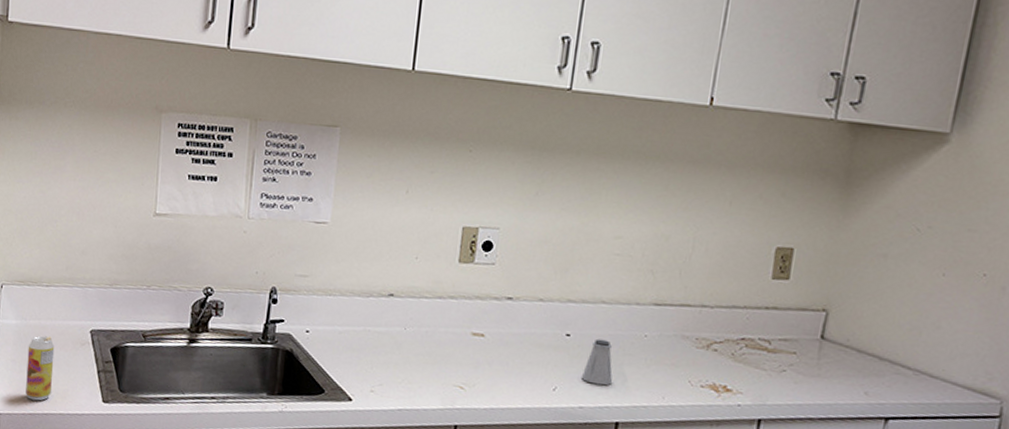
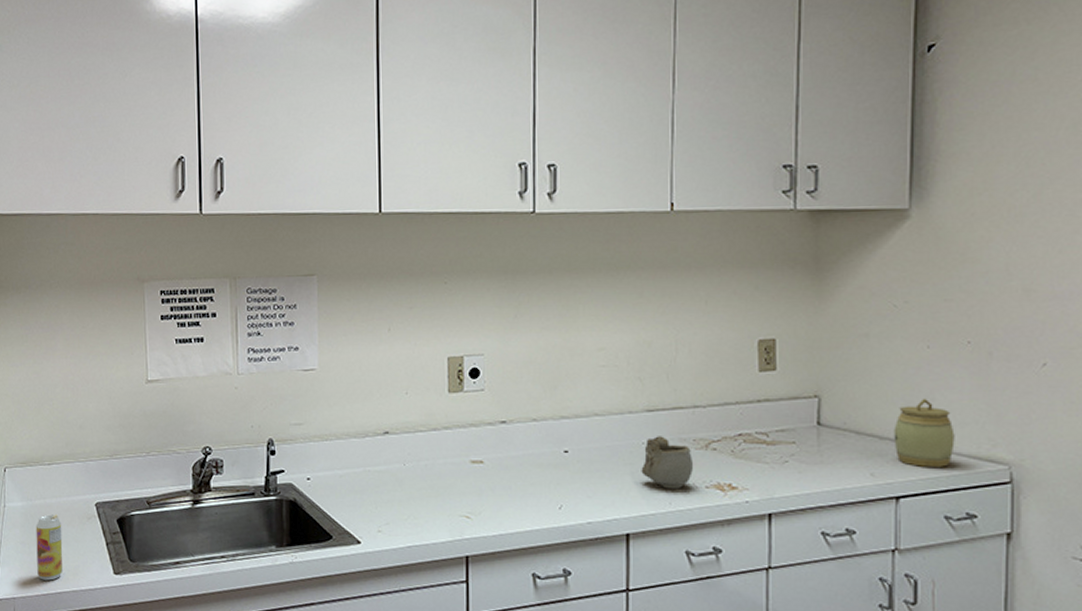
saltshaker: present [581,338,613,386] -> none [585,452,617,498]
mug: none [639,330,693,385] -> present [641,436,694,489]
jar: none [892,324,954,395] -> present [893,398,955,467]

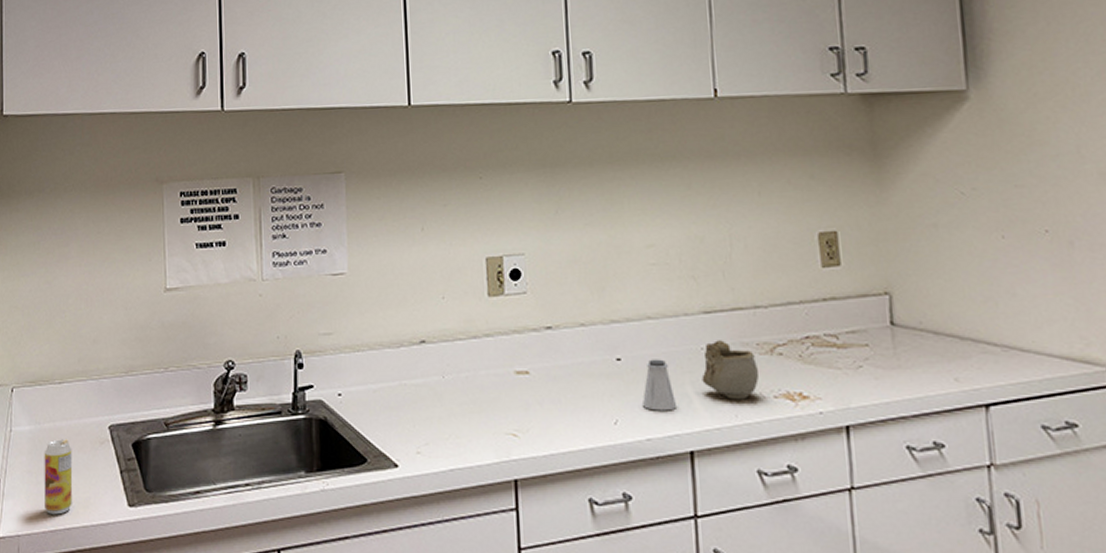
saltshaker: none [585,452,617,498] -> present [641,359,678,411]
jar: present [893,398,955,467] -> none [975,293,1044,370]

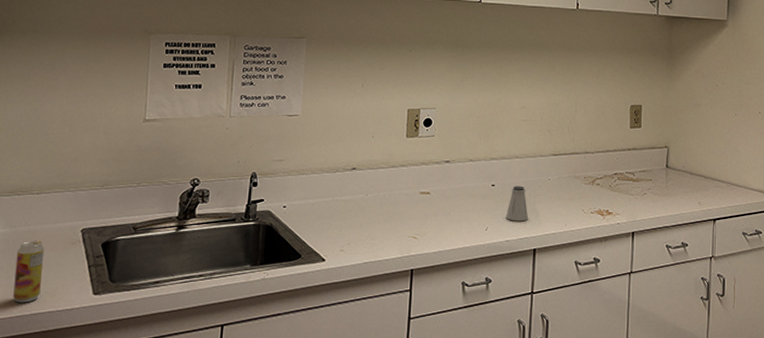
mug: present [701,340,760,400] -> none [546,174,584,214]

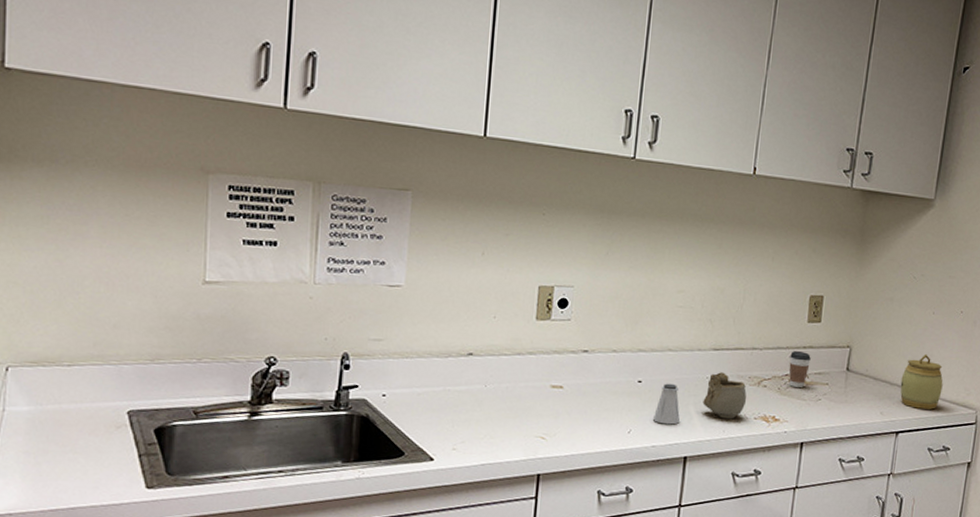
beverage can: present [13,240,45,303] -> none [44,421,82,495]
mug: none [546,174,584,214] -> present [702,372,747,419]
coffee cup: none [617,153,635,185] -> present [789,351,811,389]
jar: none [713,150,750,198] -> present [900,353,943,410]

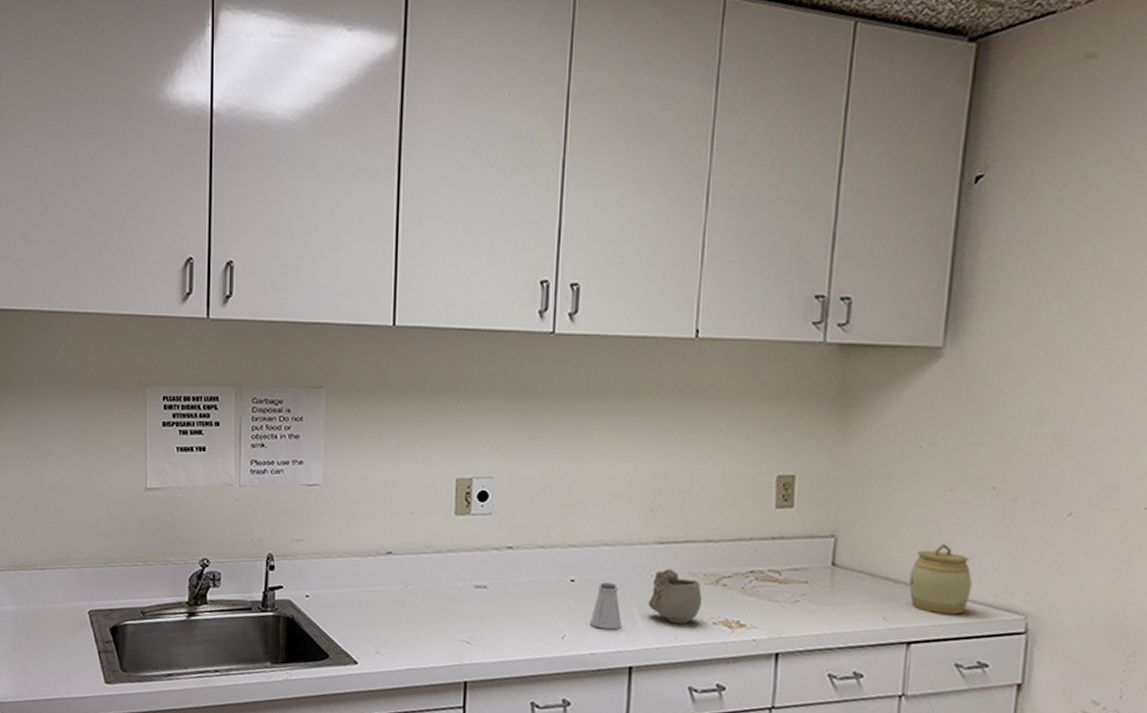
coffee cup: present [789,351,811,389] -> none [754,543,783,588]

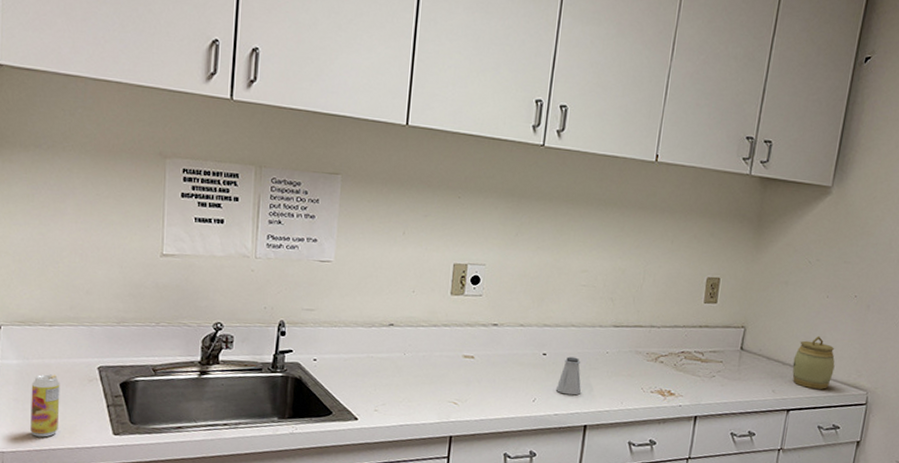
beverage can: none [27,620,54,687] -> present [30,374,60,437]
mug: present [648,569,703,624] -> none [602,348,645,392]

